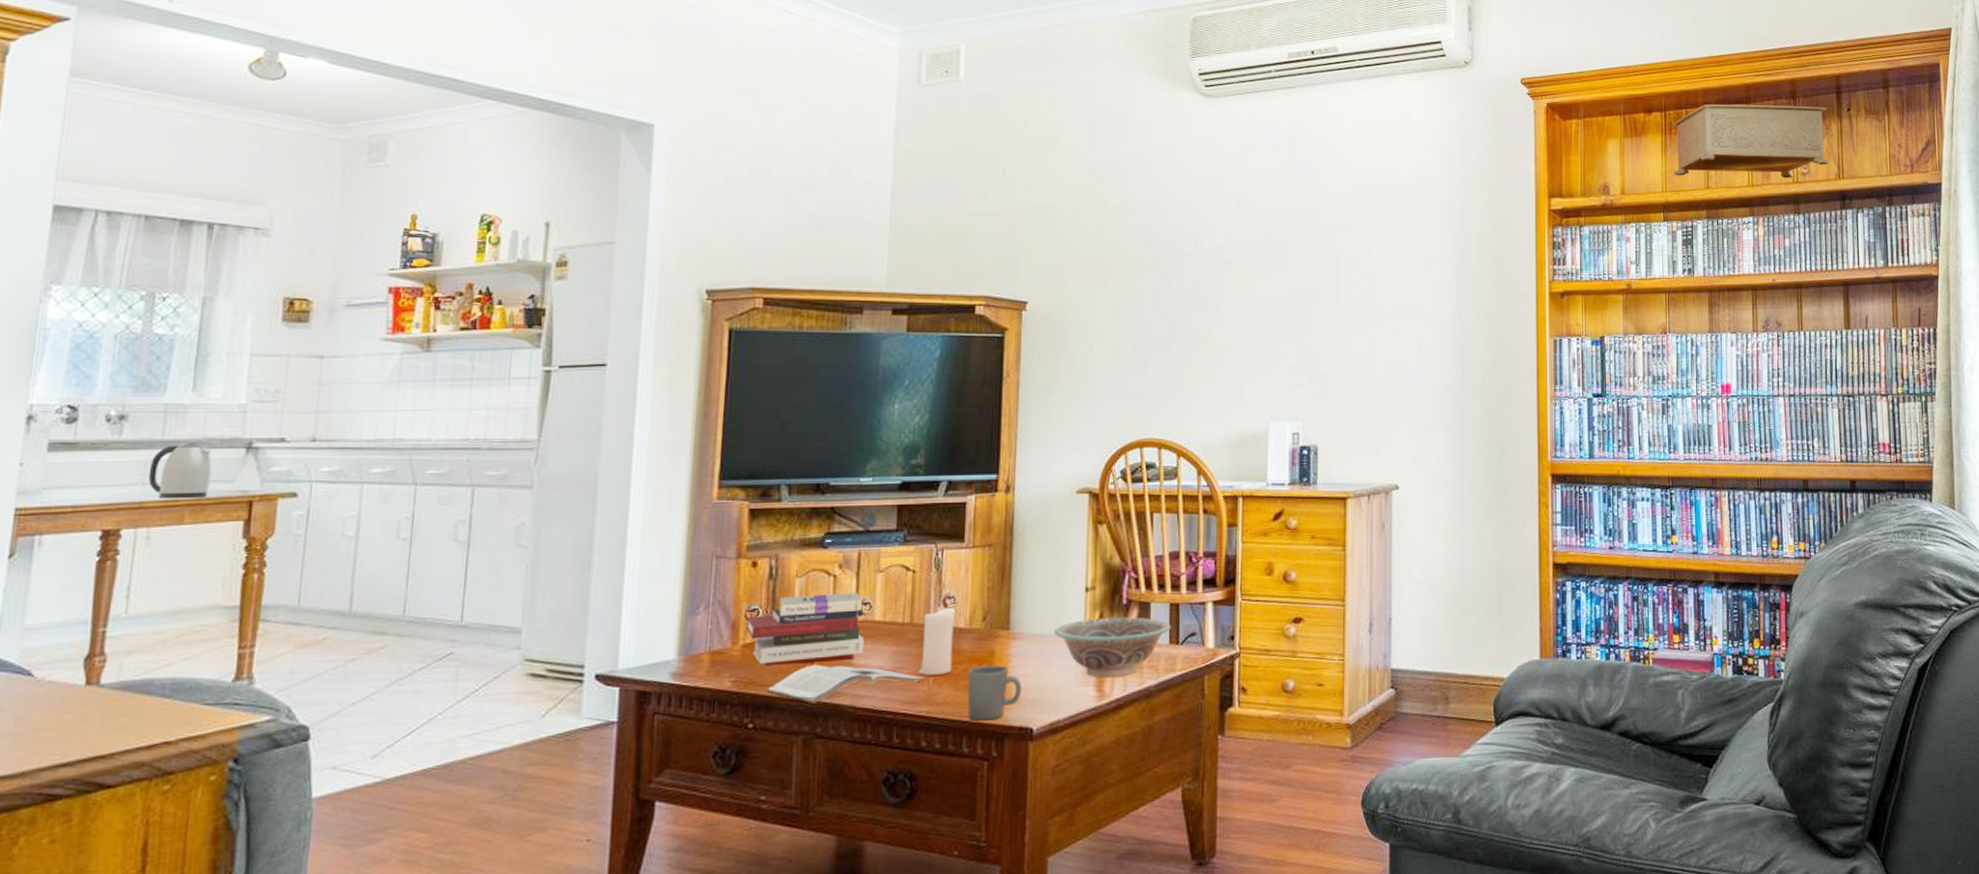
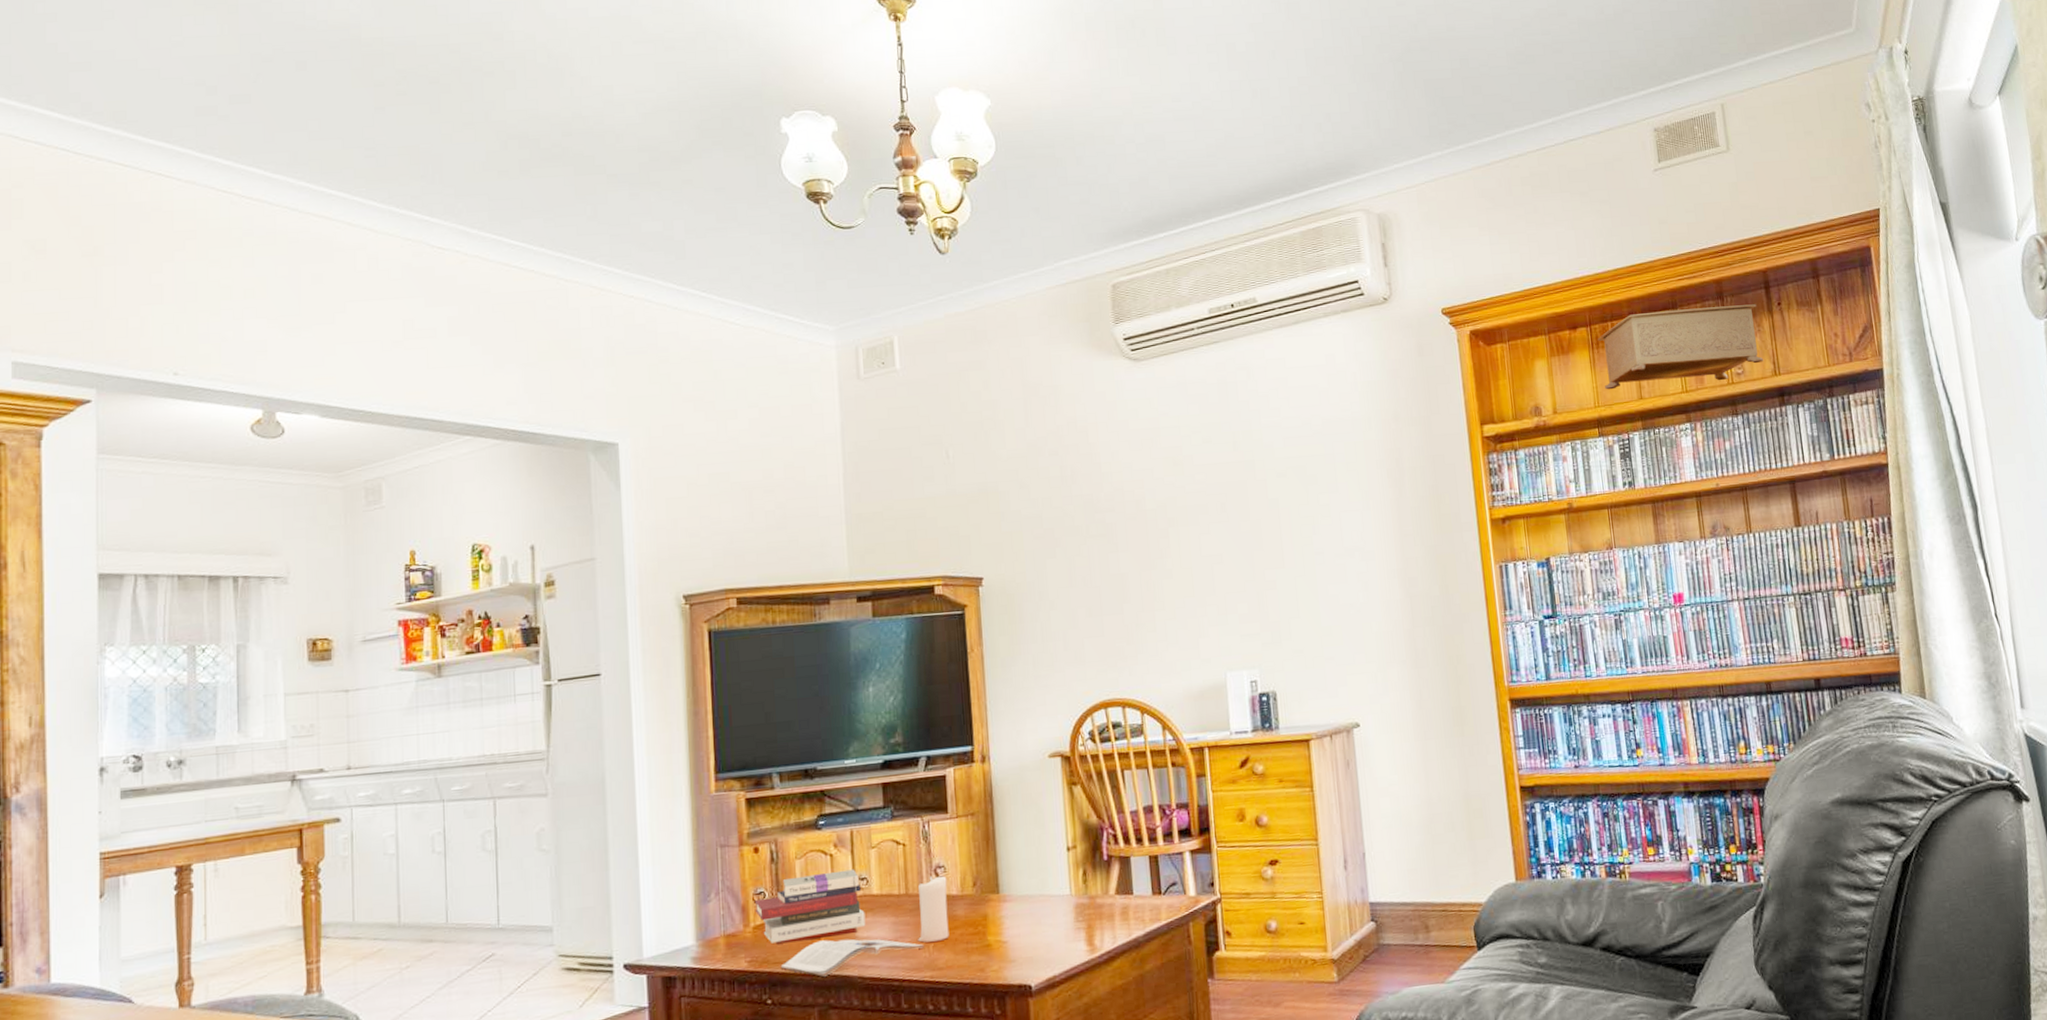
kettle: present [148,443,212,500] -> none [209,780,263,834]
mug: present [967,665,1022,721] -> none [964,927,1018,982]
decorative bowl: present [1054,617,1171,678] -> none [1042,871,1152,932]

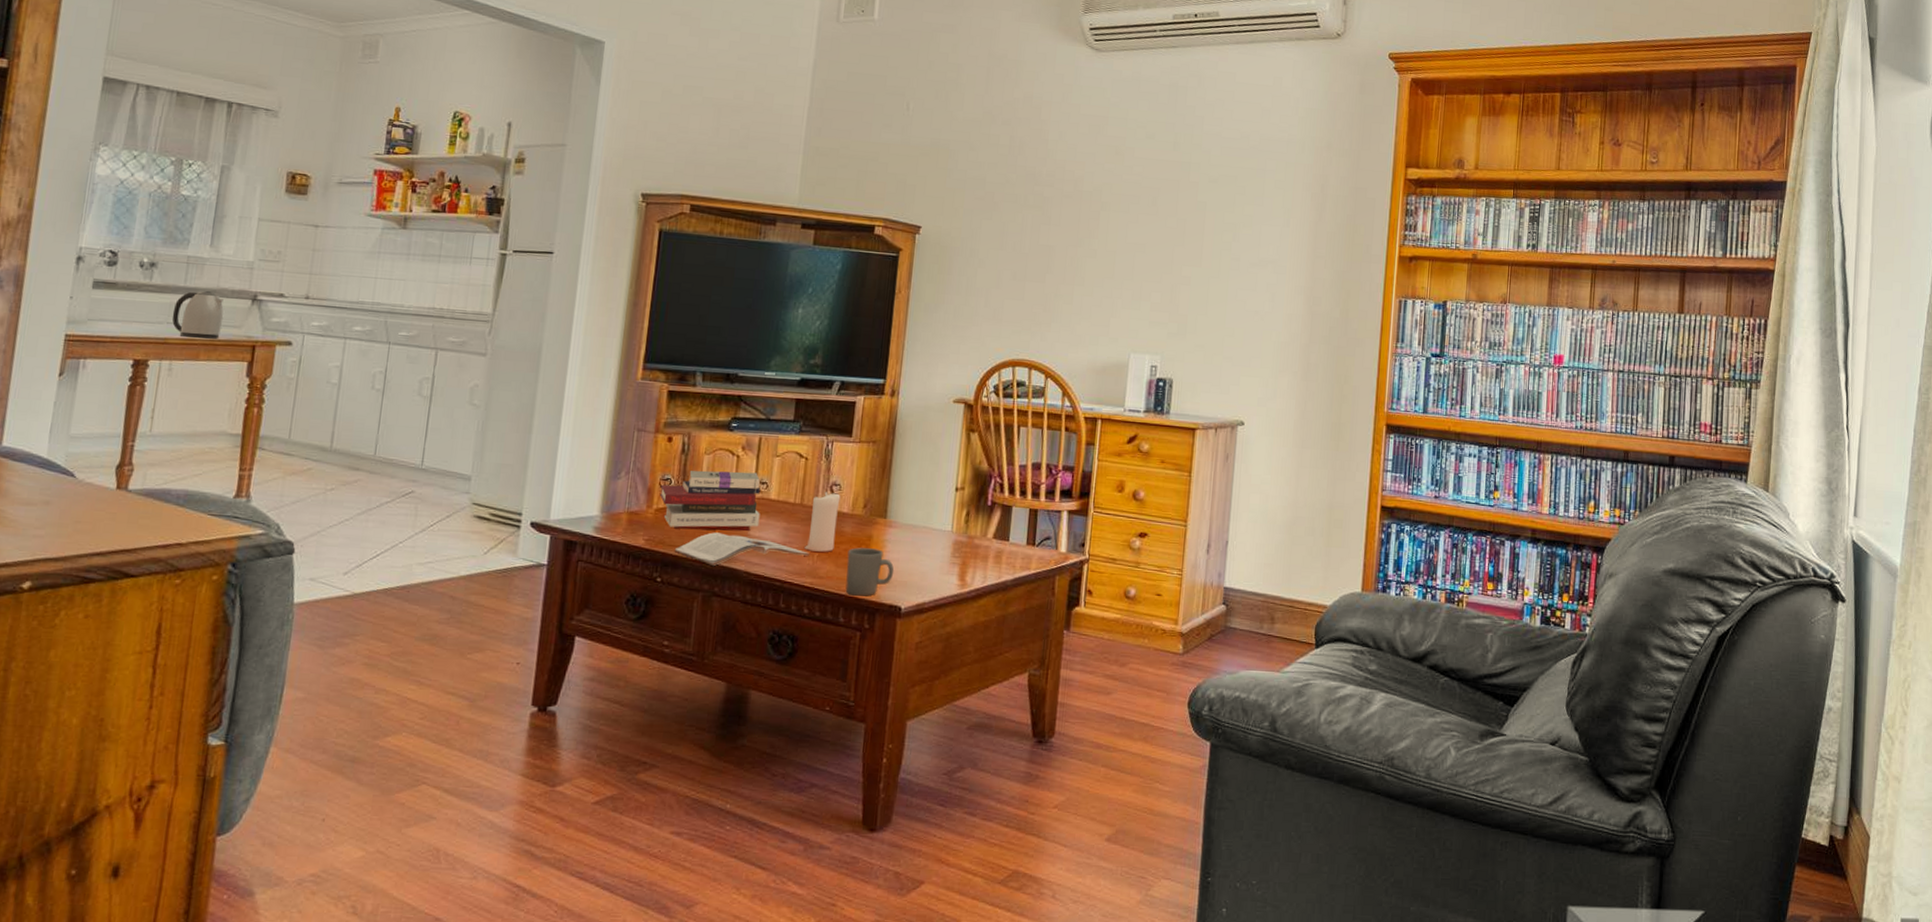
kettle: none [209,780,263,834] -> present [171,291,224,339]
mug: none [964,927,1018,982] -> present [845,547,895,596]
decorative box: present [1598,304,1764,390] -> none [1527,90,1681,167]

